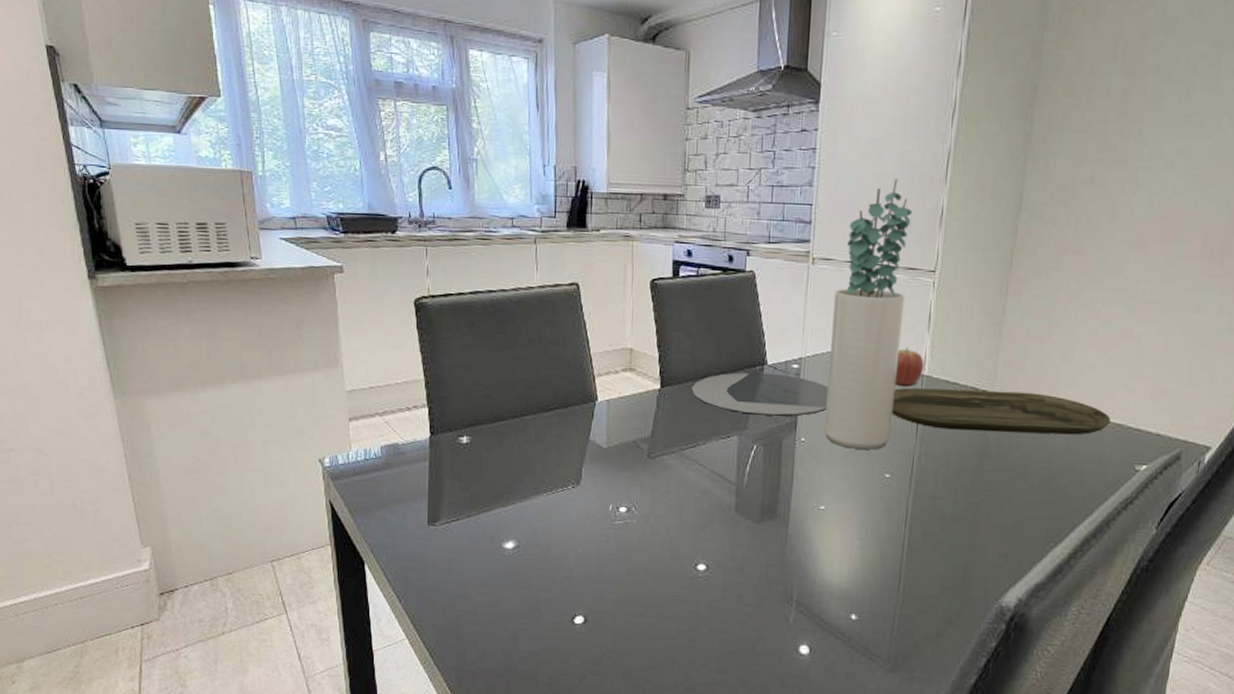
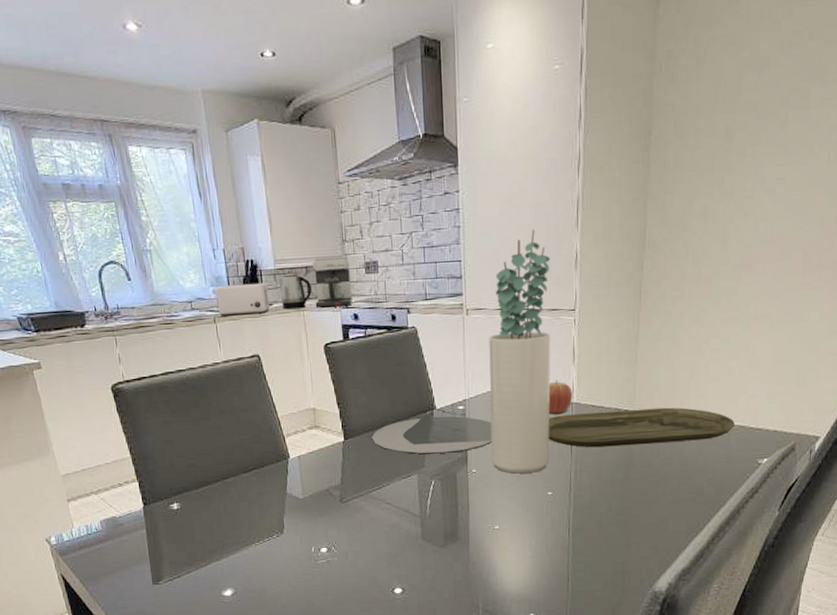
toaster: none [540,205,599,241] -> present [215,282,270,317]
kettle: none [609,199,645,239] -> present [277,273,312,310]
coffee maker: none [646,186,690,241] -> present [312,256,353,309]

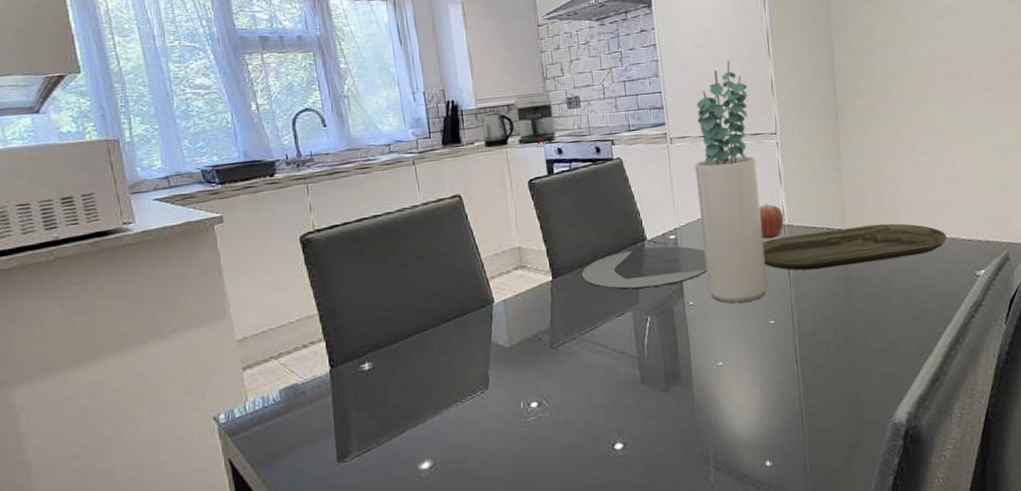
toaster: present [215,282,270,317] -> none [414,122,471,159]

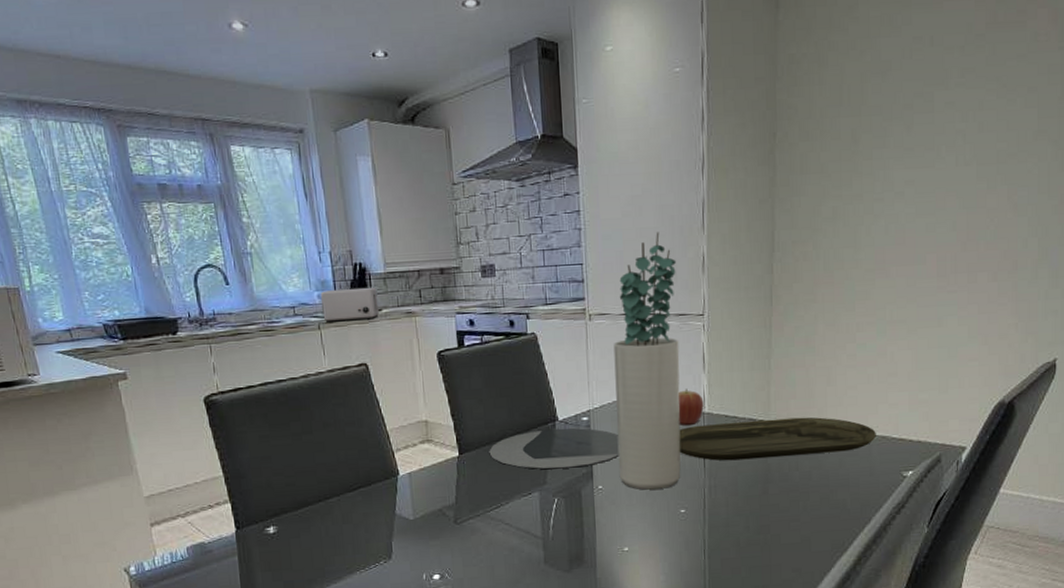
toaster: none [414,122,471,159] -> present [320,287,379,324]
kettle: present [479,111,514,148] -> none [387,277,424,316]
coffee maker: present [513,93,556,145] -> none [424,259,468,315]

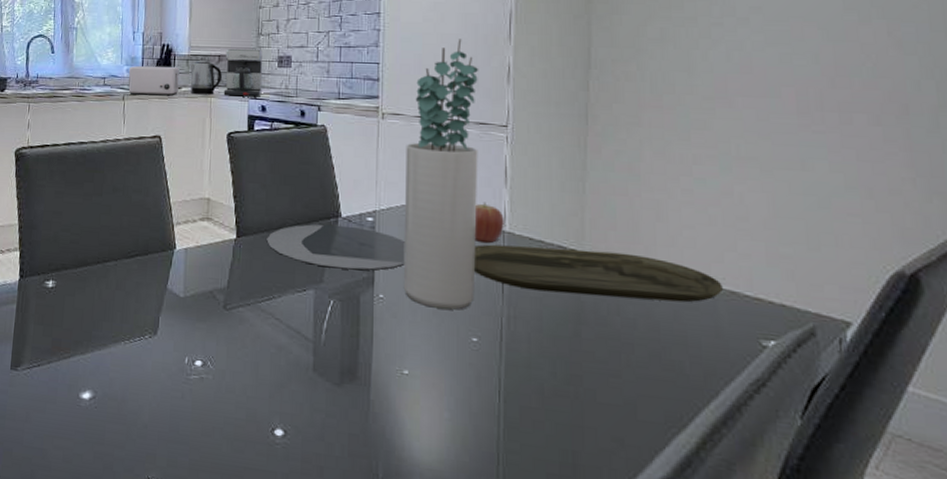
kettle: none [387,277,424,316] -> present [190,60,222,95]
coffee maker: none [424,259,468,315] -> present [223,48,263,97]

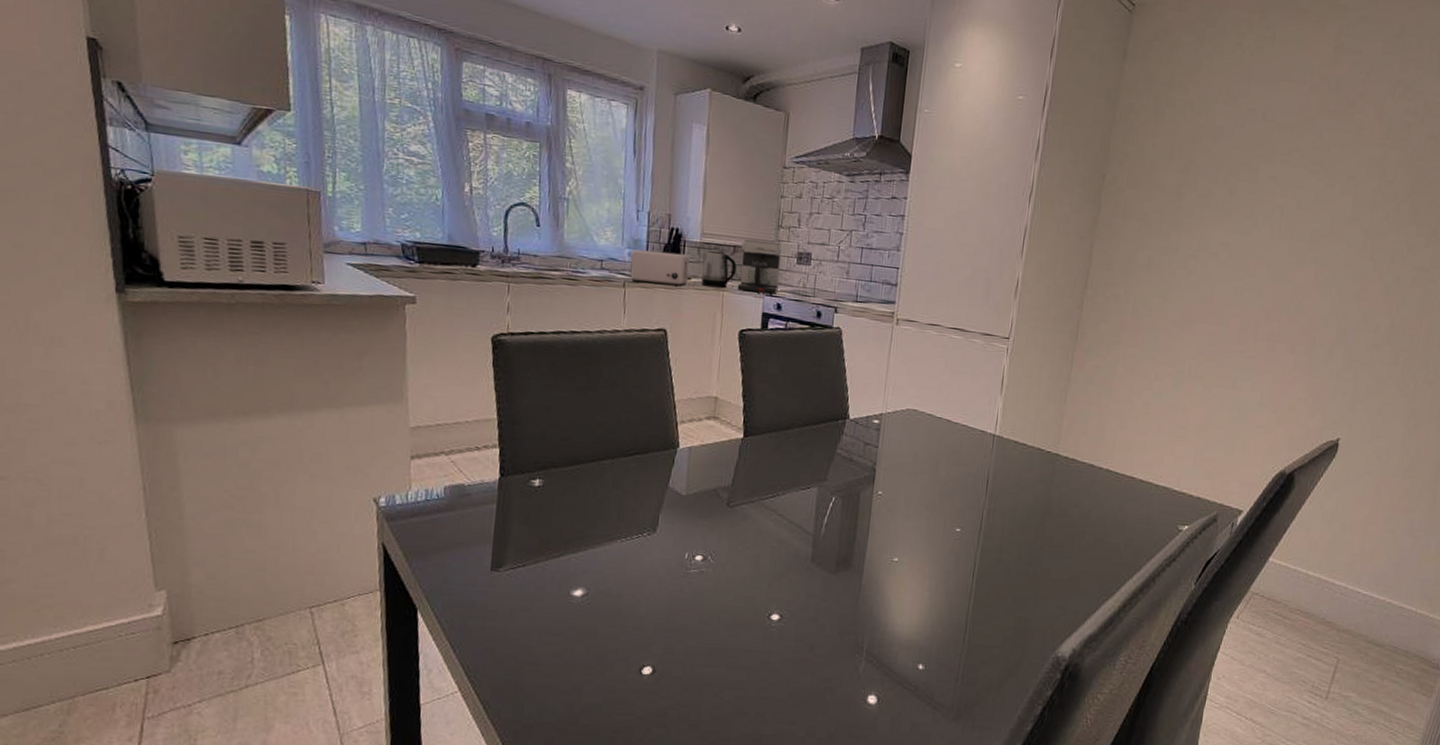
placemat: present [266,224,405,270] -> none [774,425,906,469]
vase: present [403,39,479,310] -> none [900,250,991,505]
placemat: present [473,244,723,302] -> none [964,446,1159,496]
fruit: present [474,202,504,244] -> none [968,408,996,446]

